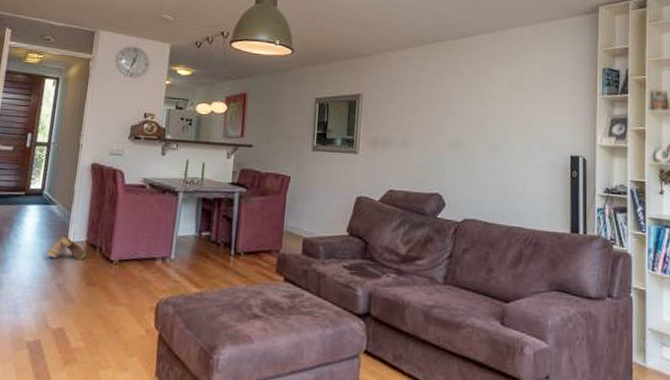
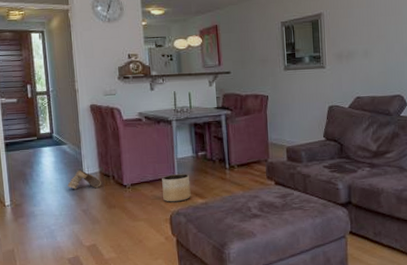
planter: none [152,254,188,288] -> present [162,174,191,202]

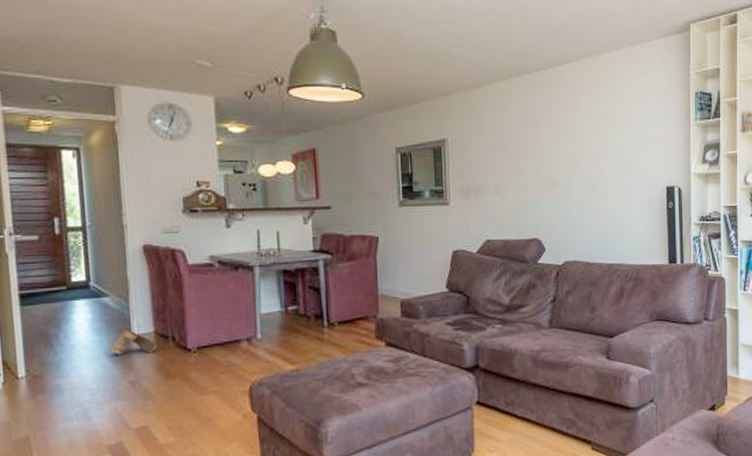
planter: present [162,174,191,202] -> none [239,333,278,370]

